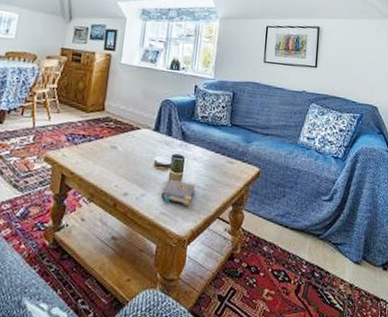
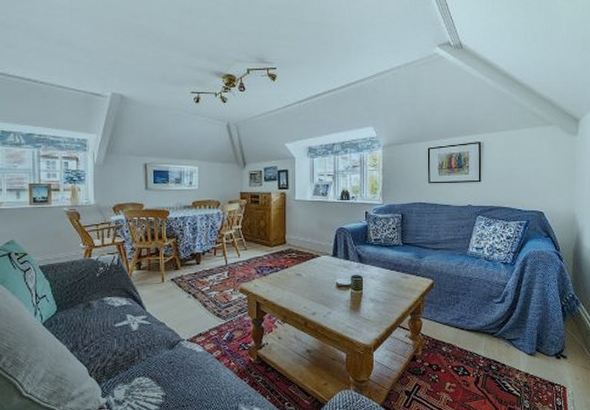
book: present [160,179,196,206] -> none [345,297,376,318]

